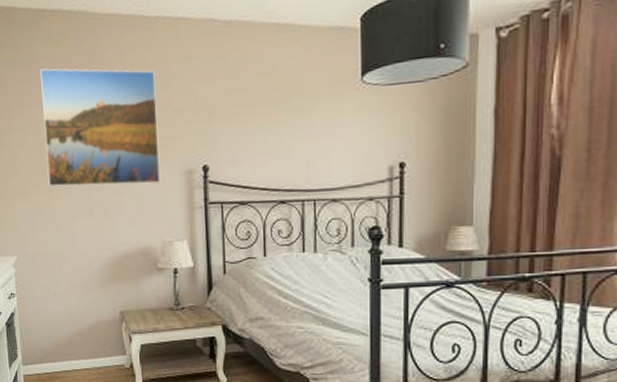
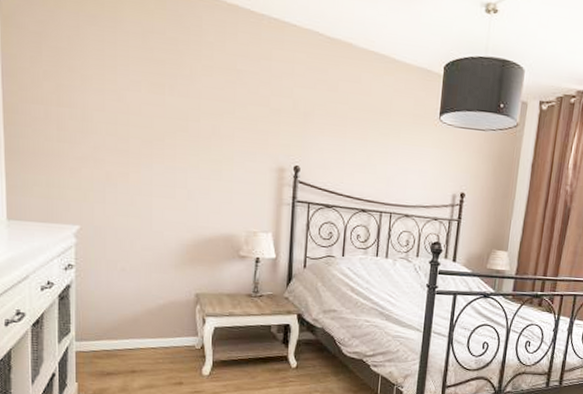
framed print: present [40,68,161,187] -> none [126,34,256,175]

